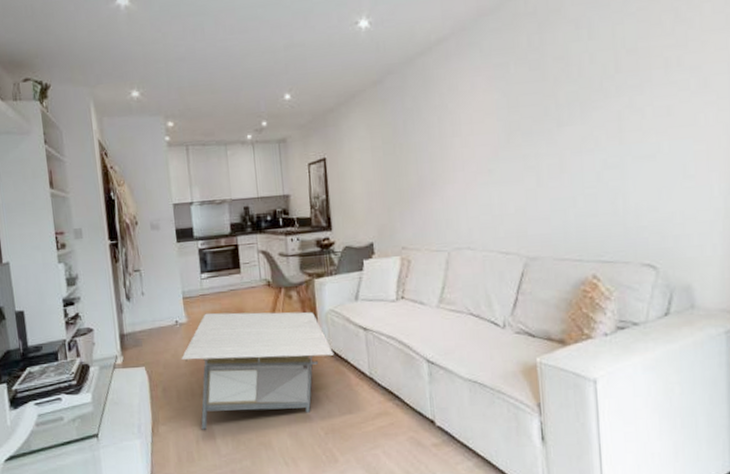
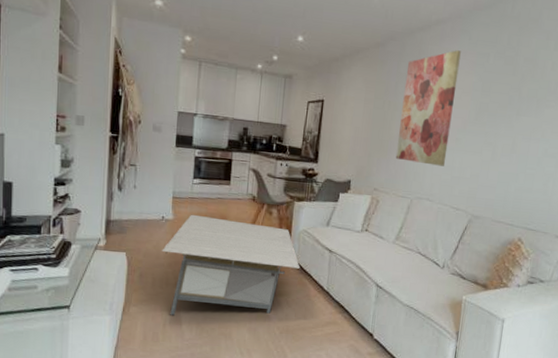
wall art: none [413,67,481,209] -> present [395,50,461,166]

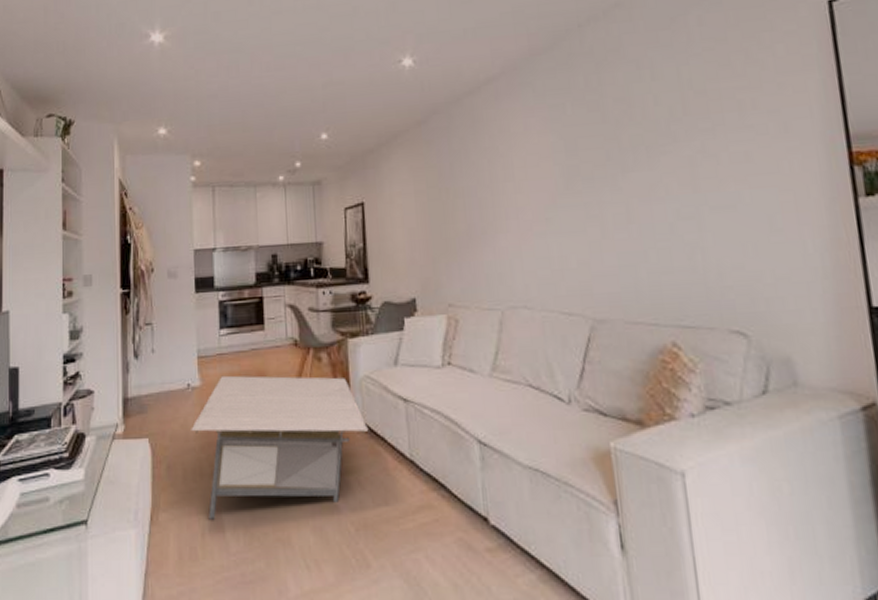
wall art: present [395,50,461,166] -> none [460,108,539,261]

